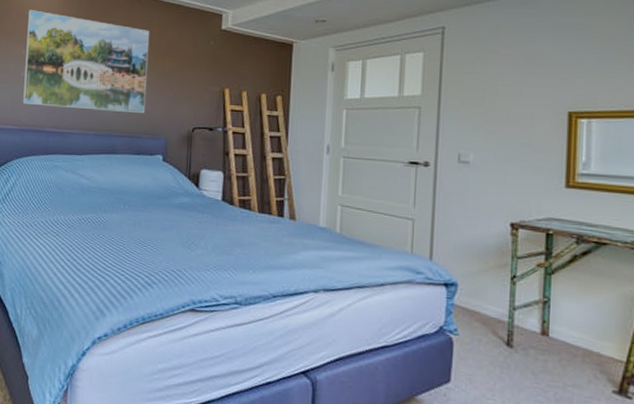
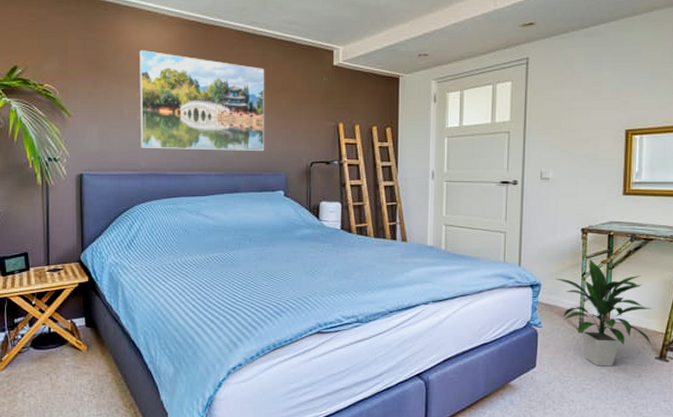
indoor plant: none [476,259,608,395] -> present [555,258,653,367]

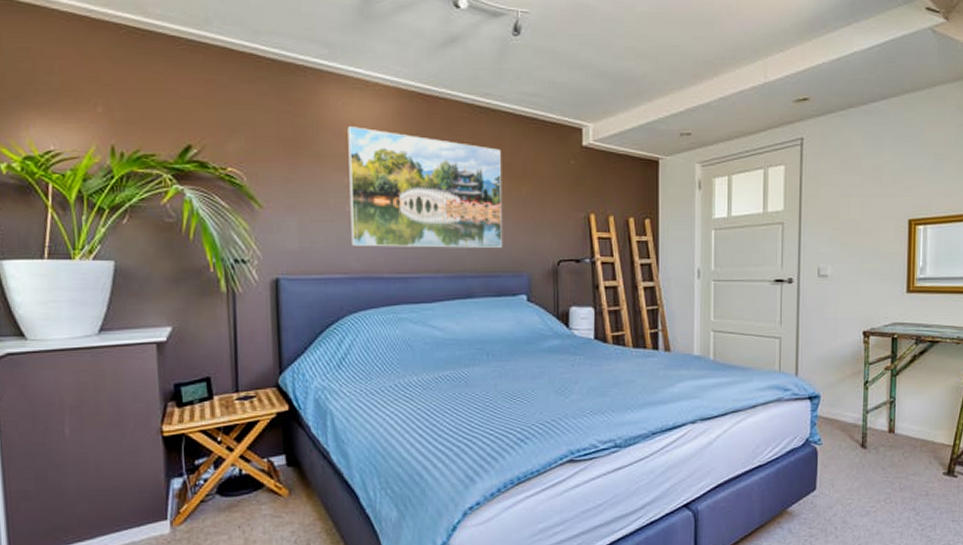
indoor plant: present [555,258,653,367] -> none [836,364,940,486]

